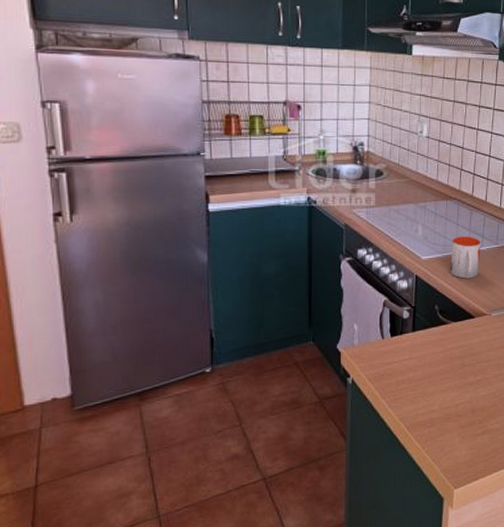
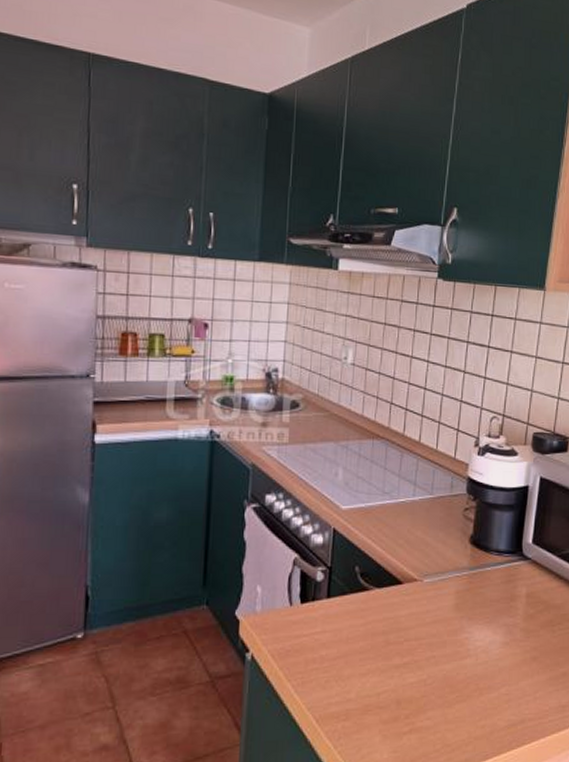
mug: present [450,236,481,279] -> none [375,483,413,535]

